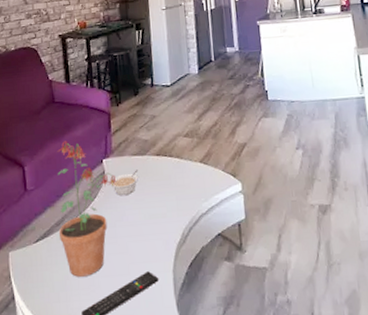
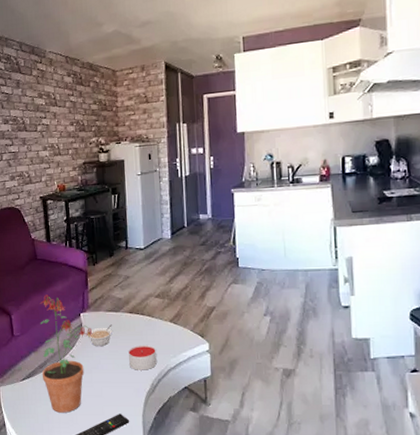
candle: none [156,190,187,220] -> present [129,345,157,370]

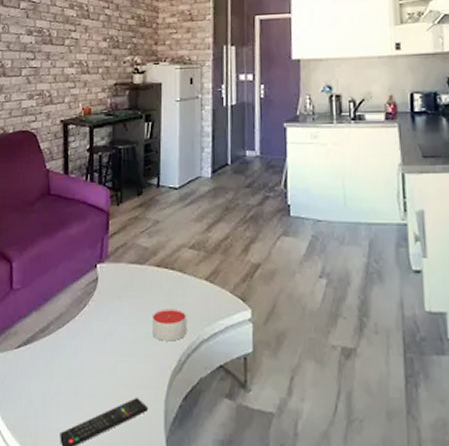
potted plant: present [39,294,94,413] -> none [42,239,112,394]
legume: present [87,324,113,347] -> none [103,280,136,308]

